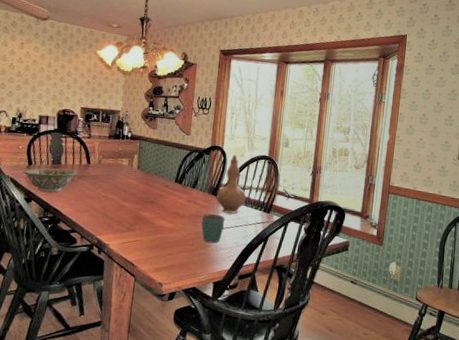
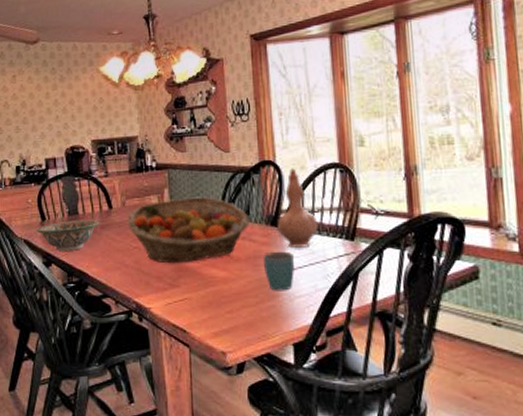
fruit basket: none [101,163,196,214] -> present [128,197,249,264]

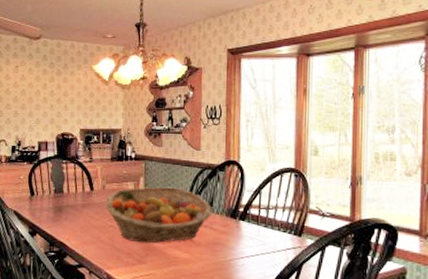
decorative bowl: present [36,219,100,252] -> none [25,197,82,225]
mug: present [264,251,294,291] -> none [221,240,247,275]
vase: present [277,168,318,248] -> none [235,169,272,239]

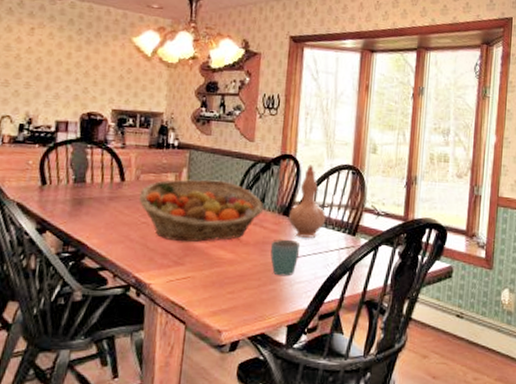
mug: none [221,240,247,275] -> present [270,239,299,276]
vase: none [235,169,272,239] -> present [288,164,326,238]

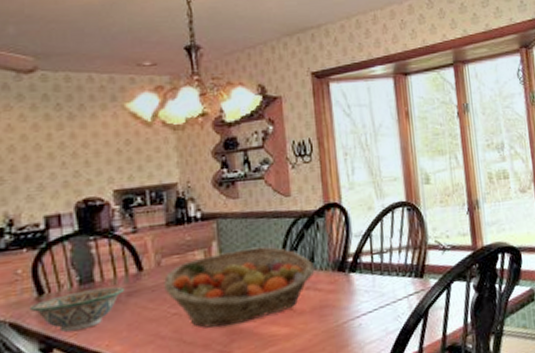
decorative bowl: none [33,188,109,220] -> present [29,286,126,333]
mug: present [270,239,299,276] -> none [331,297,364,341]
vase: present [288,164,326,238] -> none [344,209,388,293]

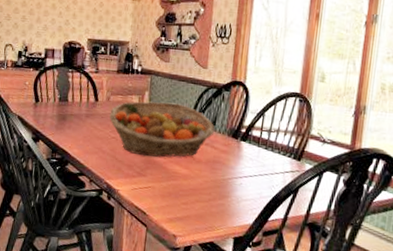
decorative bowl: present [29,286,126,333] -> none [29,105,86,132]

